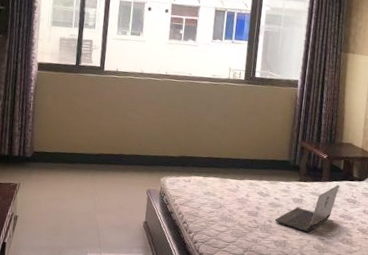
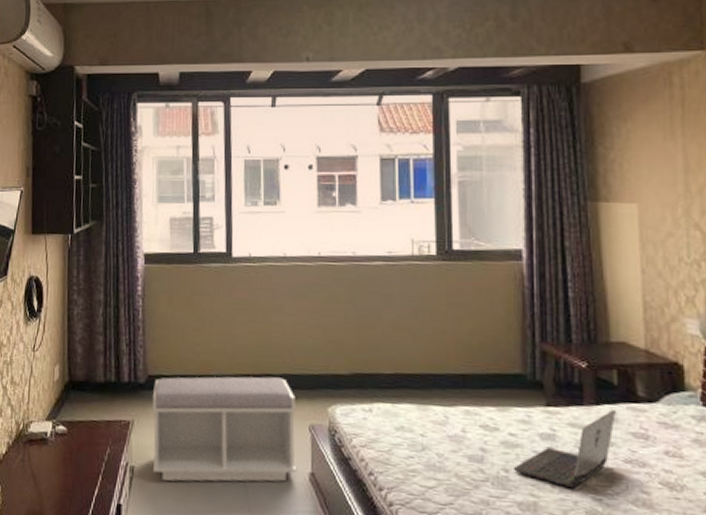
bench: none [31,153,140,227] -> present [152,376,297,482]

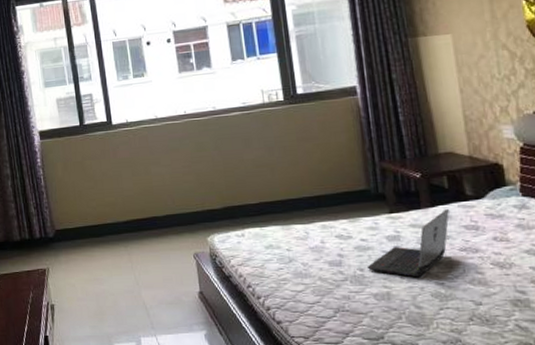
bench: present [152,376,297,482] -> none [61,218,188,314]

